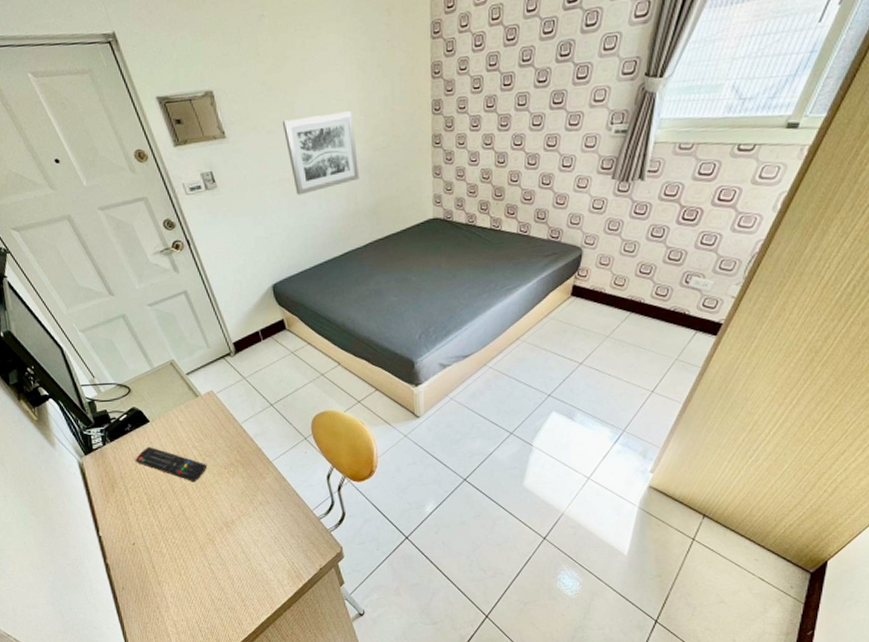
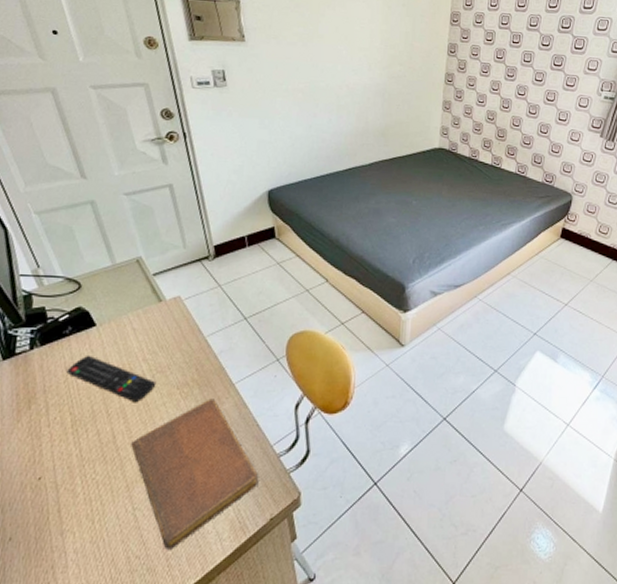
notebook: none [197,475,306,594] -> present [131,398,259,549]
wall art: present [282,111,359,195] -> none [304,36,374,107]

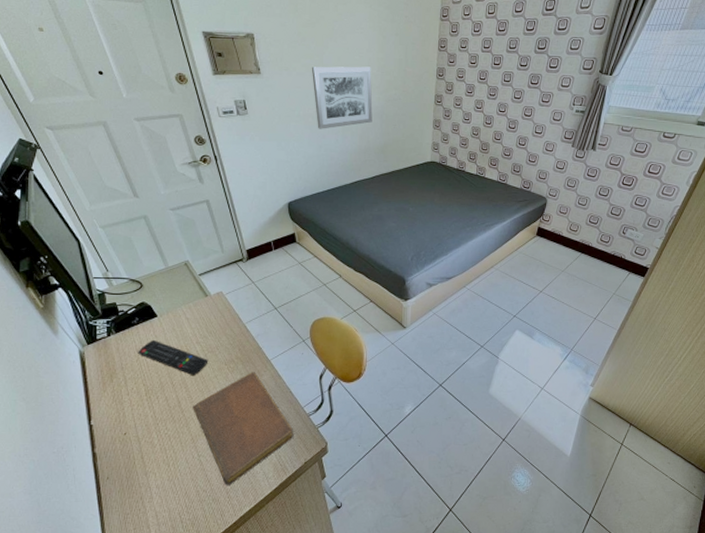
wall art: none [304,36,374,107] -> present [311,66,373,129]

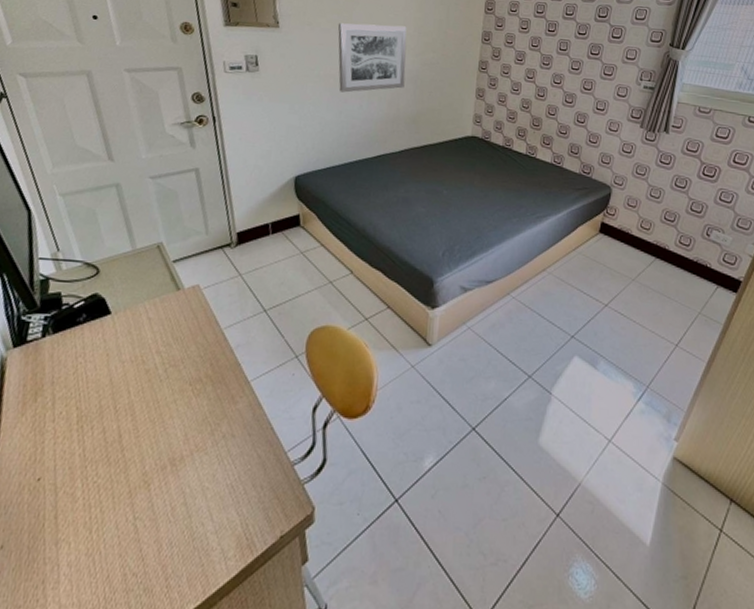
remote control: present [138,339,209,376] -> none [77,345,169,399]
notebook: present [193,372,294,485] -> none [137,397,271,567]

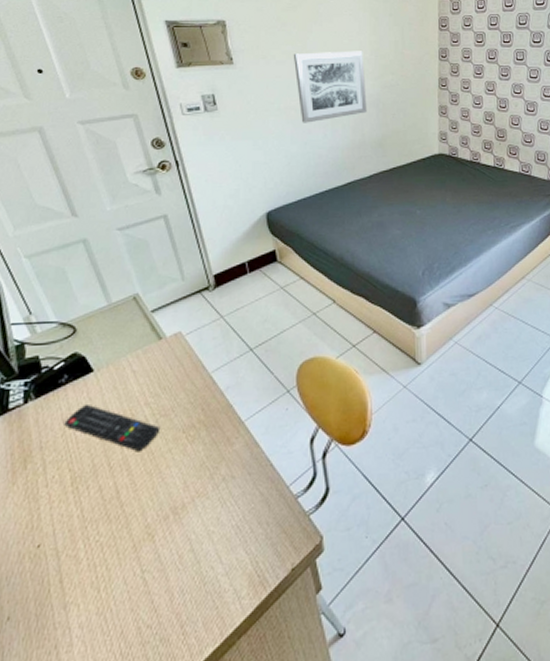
remote control: none [77,345,169,399] -> present [64,403,161,452]

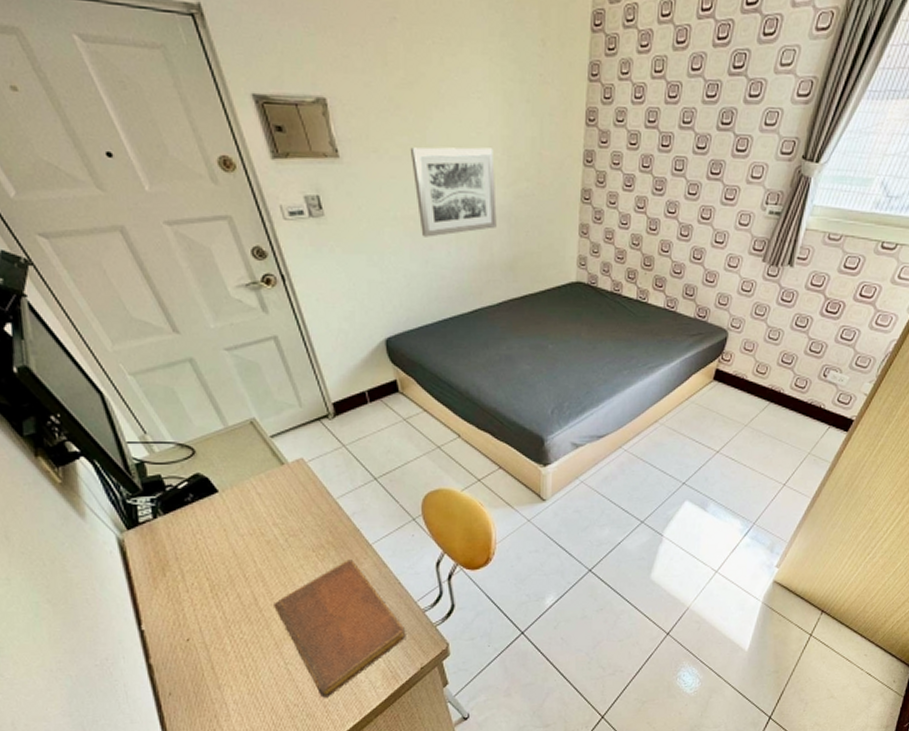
remote control: present [64,403,161,452] -> none [196,521,291,567]
notebook: none [136,440,277,615] -> present [274,559,406,698]

